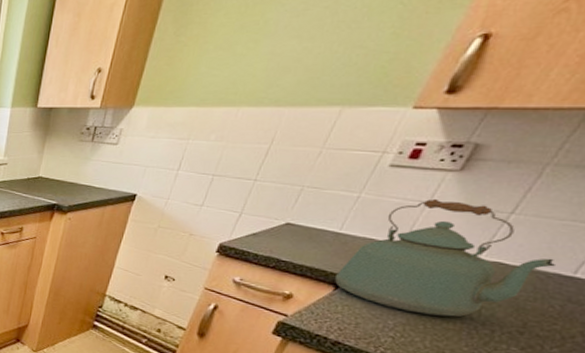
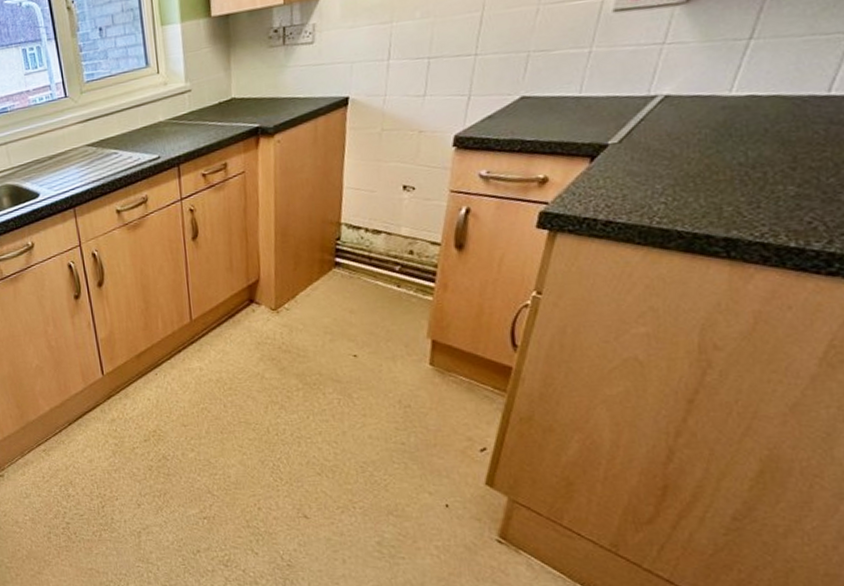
kettle: present [334,198,557,317] -> none [587,35,809,171]

